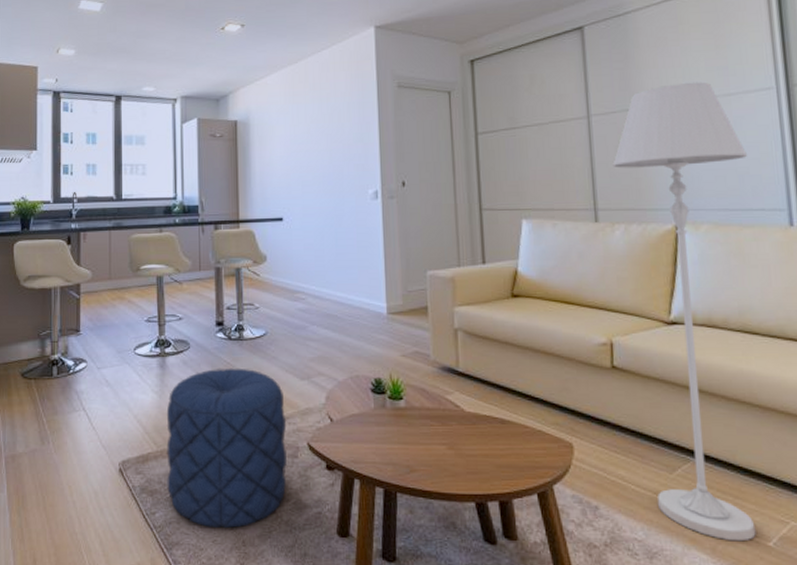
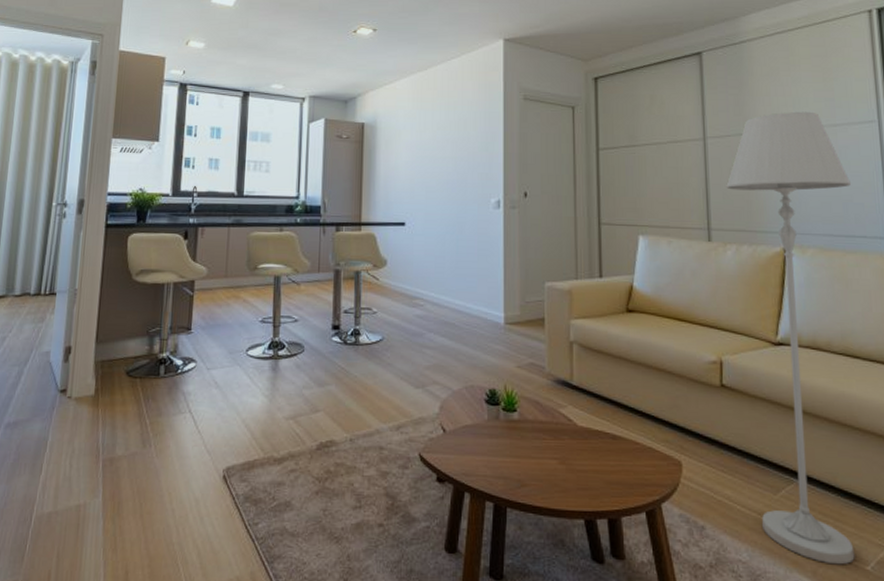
pouf: present [166,368,287,528] -> none [272,373,398,541]

